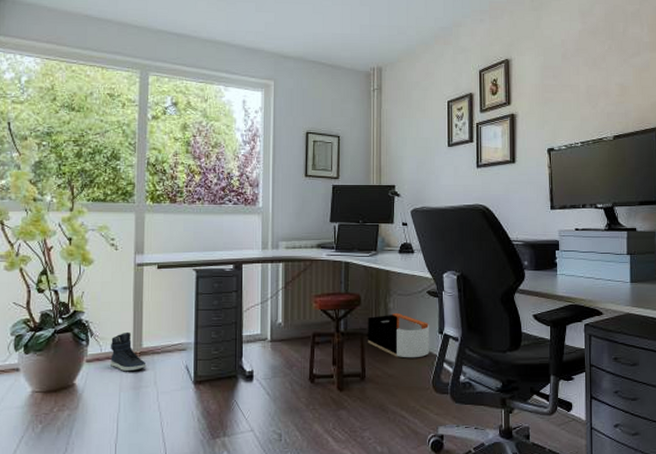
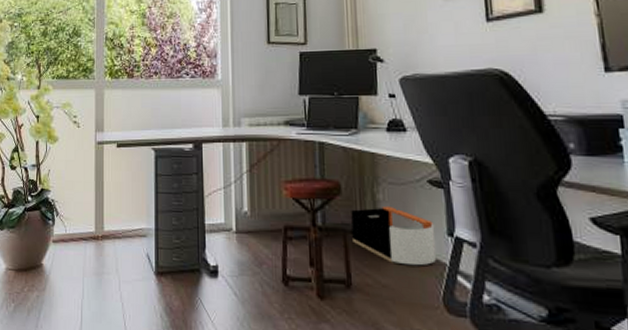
sneaker: present [110,331,147,372] -> none [74,213,108,256]

